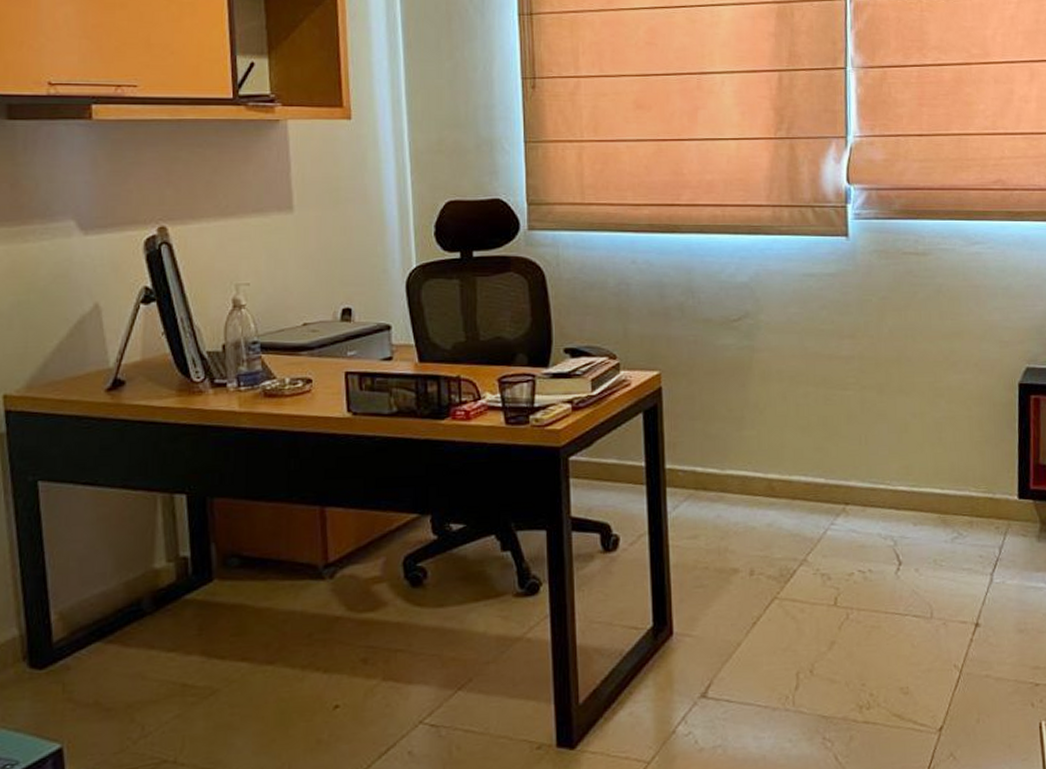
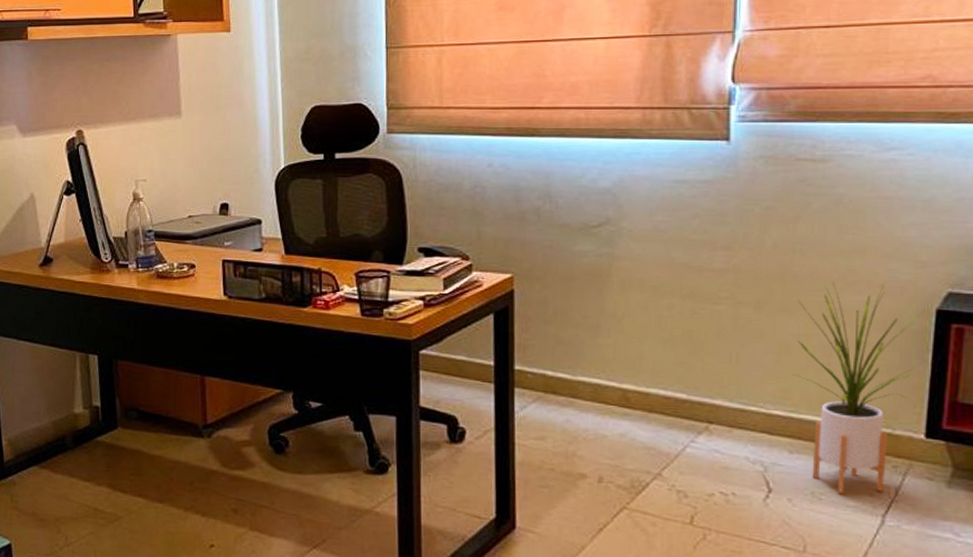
house plant: none [912,363,1011,559] -> present [794,282,926,495]

